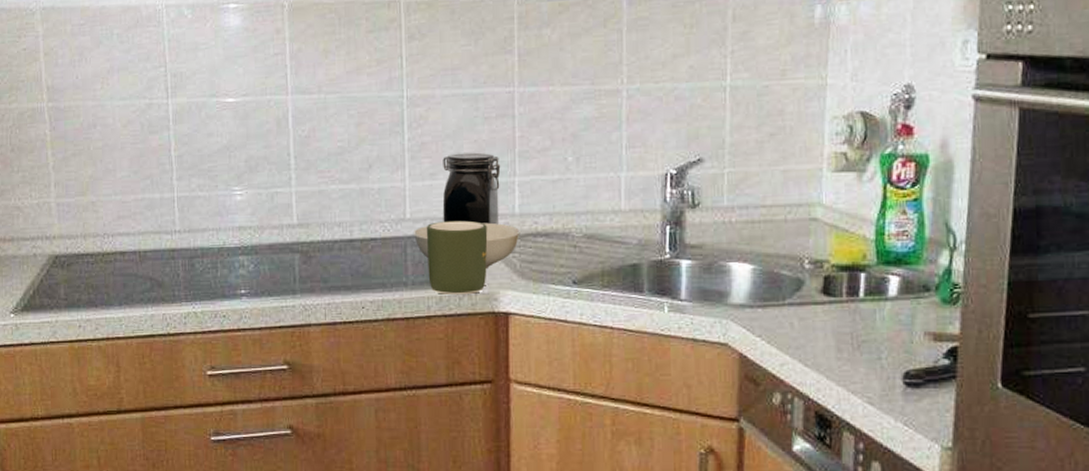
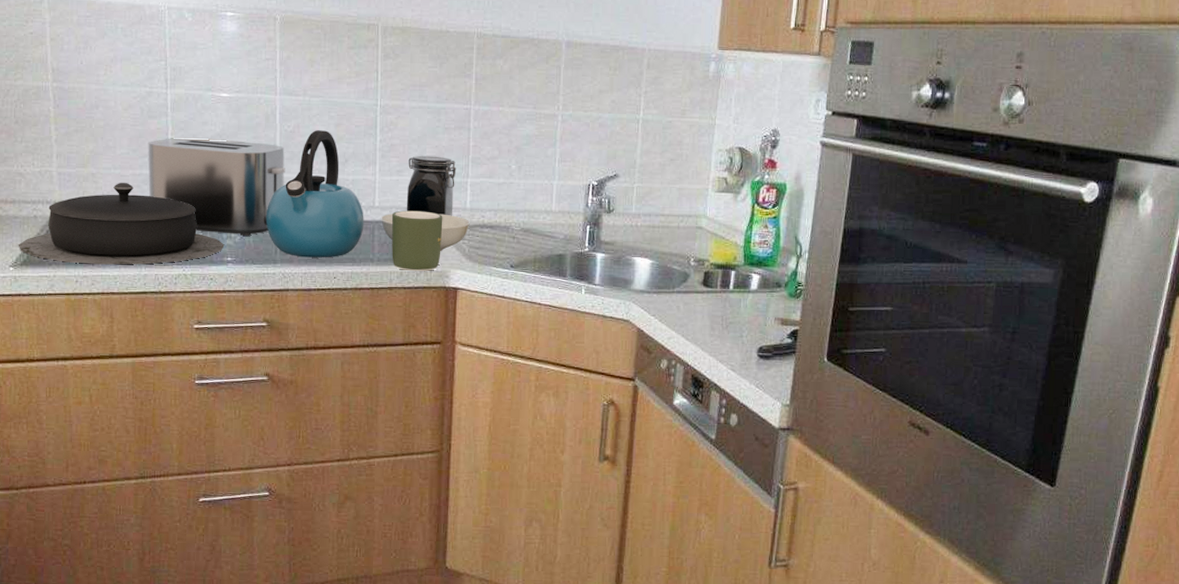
cooking pot: none [18,209,237,306] -> present [18,182,225,265]
toaster: none [150,152,301,263] -> present [148,137,285,236]
kettle: none [281,132,394,285] -> present [265,130,364,258]

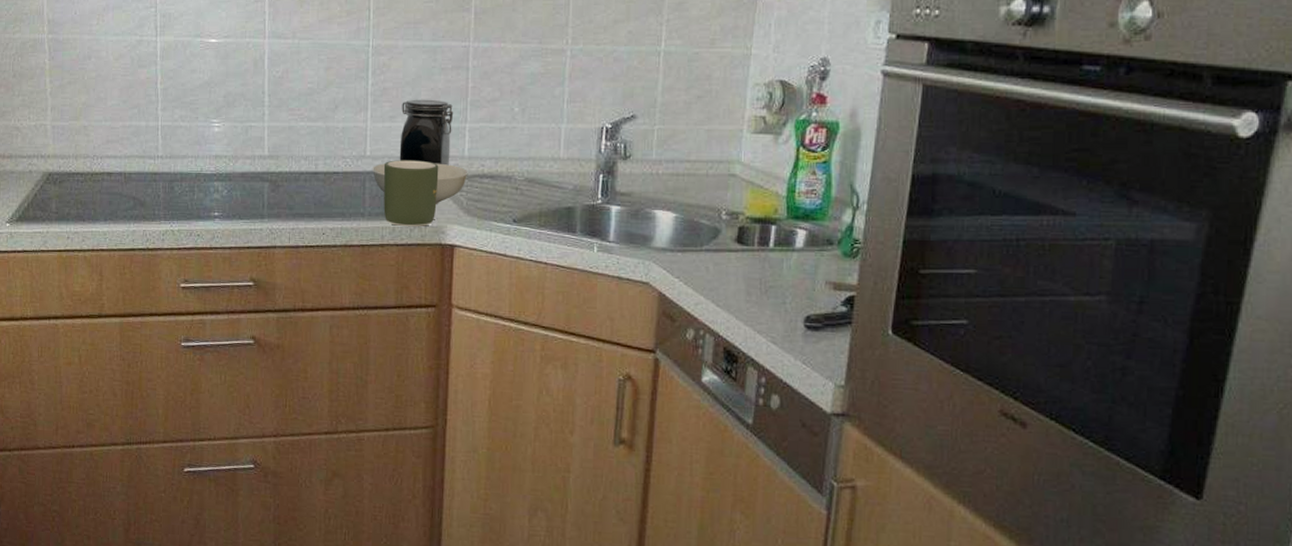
cooking pot: present [18,182,225,265] -> none [14,134,212,221]
toaster: present [148,137,285,236] -> none [137,86,274,189]
kettle: present [265,130,364,258] -> none [253,75,355,213]

